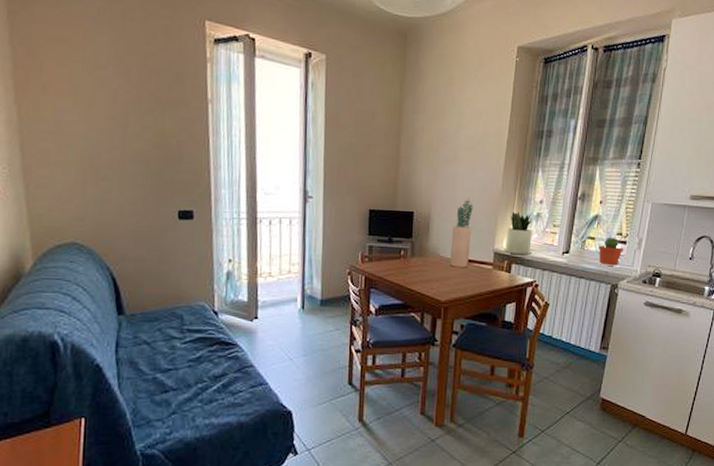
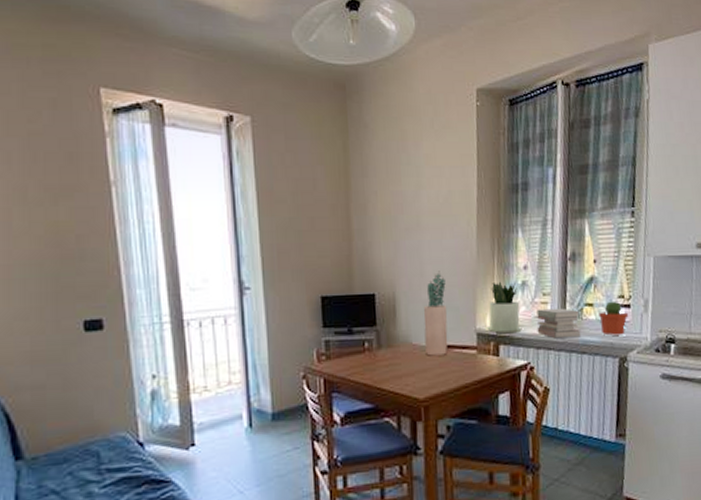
books: none [545,237,582,264] -> present [536,308,581,339]

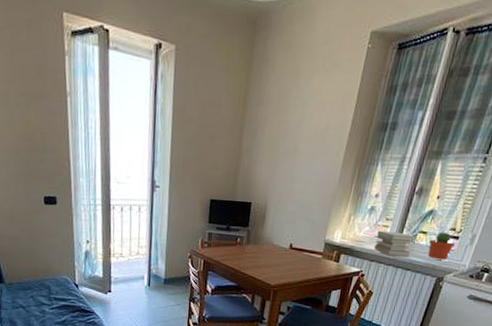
vase: present [423,271,448,358] -> none [282,190,309,257]
planter: present [487,281,522,334] -> none [333,204,368,247]

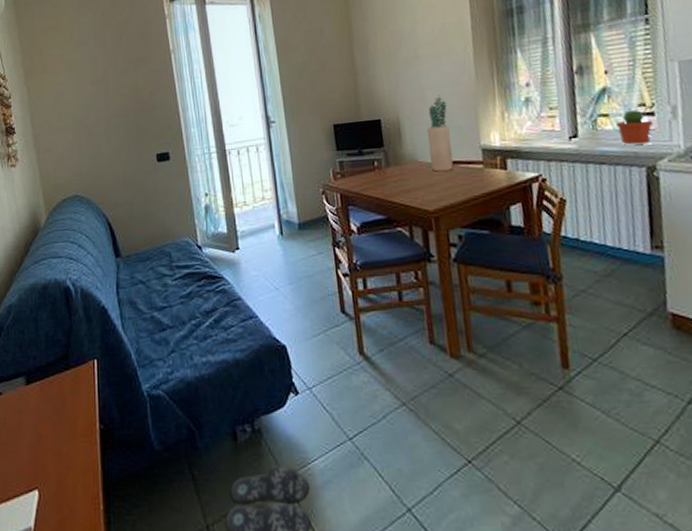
vase: none [282,190,309,257] -> present [427,95,454,173]
books: present [374,230,414,257] -> none [544,120,598,151]

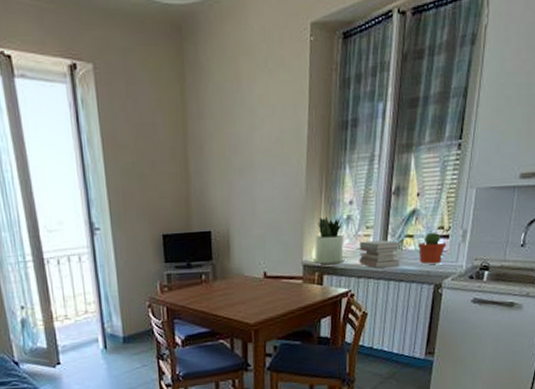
vase: present [427,95,454,173] -> none [255,208,277,287]
planter: none [491,99,530,149] -> present [312,216,345,265]
books: none [544,120,598,151] -> present [359,239,400,269]

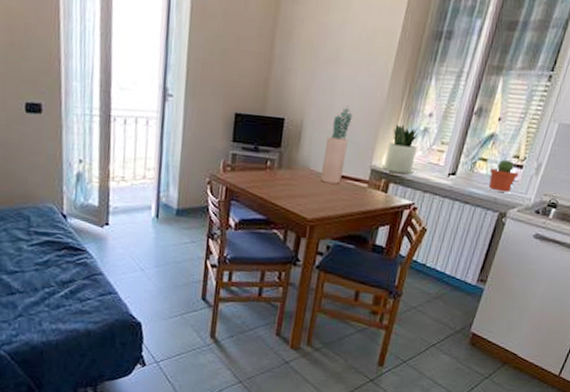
vase: none [255,208,277,287] -> present [321,106,352,185]
books: present [359,239,400,269] -> none [427,156,472,188]

